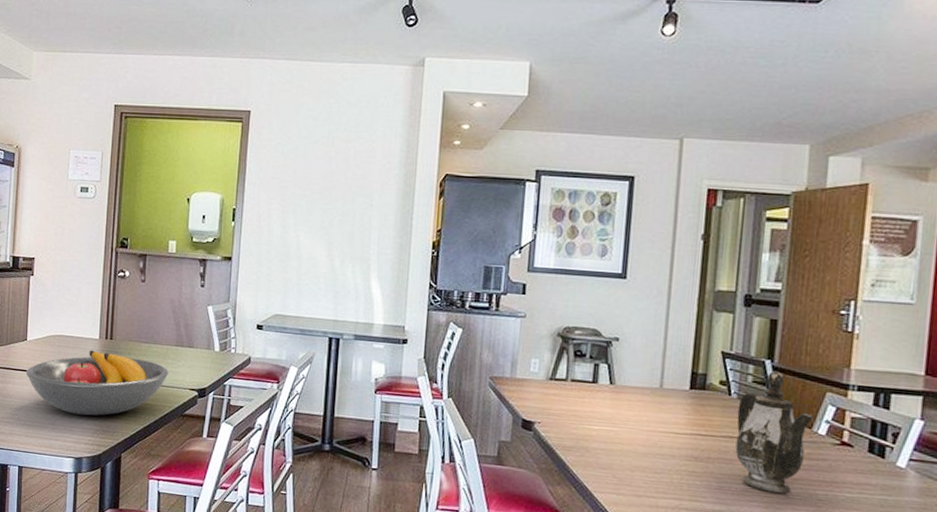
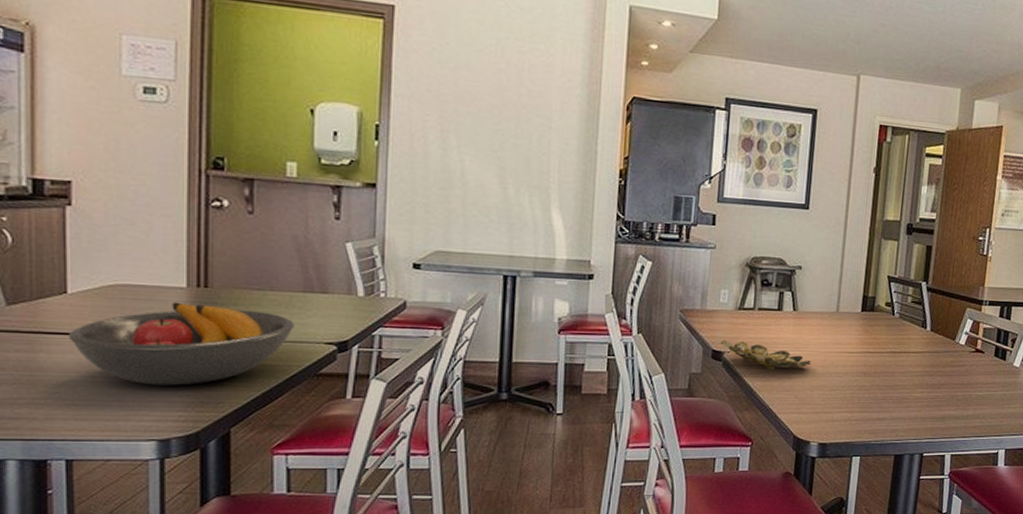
bowl: none [531,409,631,445] -> present [721,339,811,370]
teapot: present [735,371,814,494] -> none [896,292,957,398]

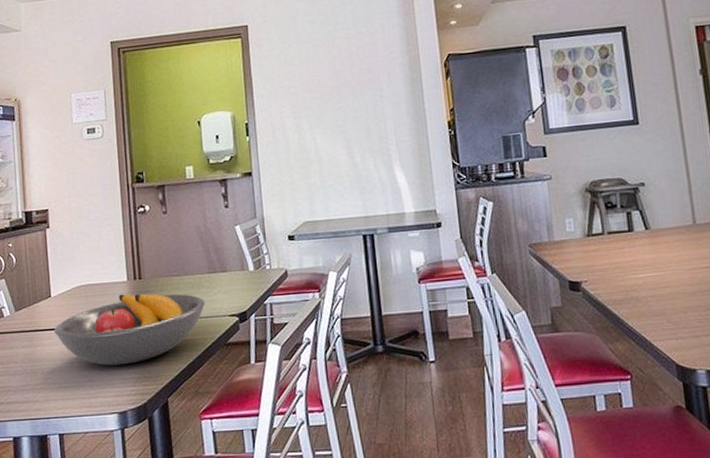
bowl: present [721,339,811,370] -> none [576,268,677,295]

